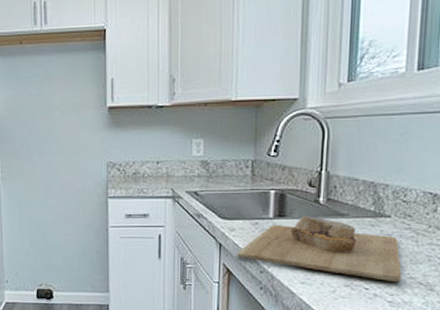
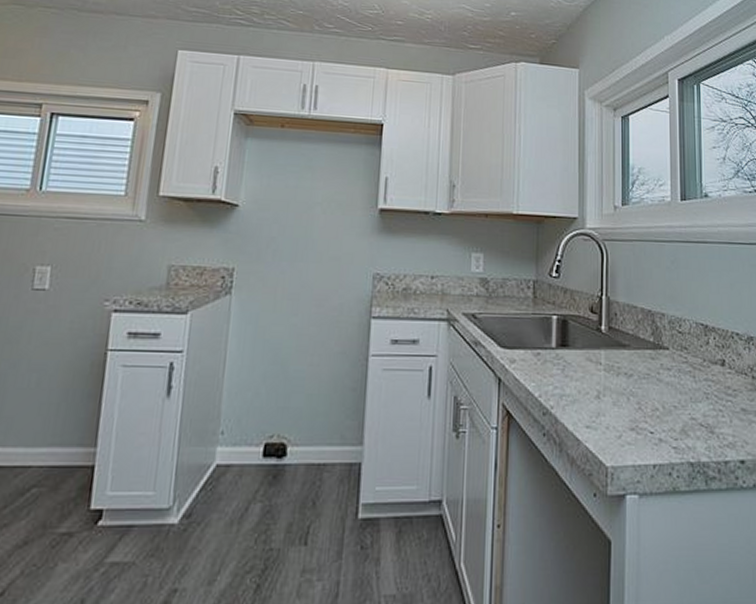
cutting board: present [237,216,402,283] -> none [518,346,684,425]

